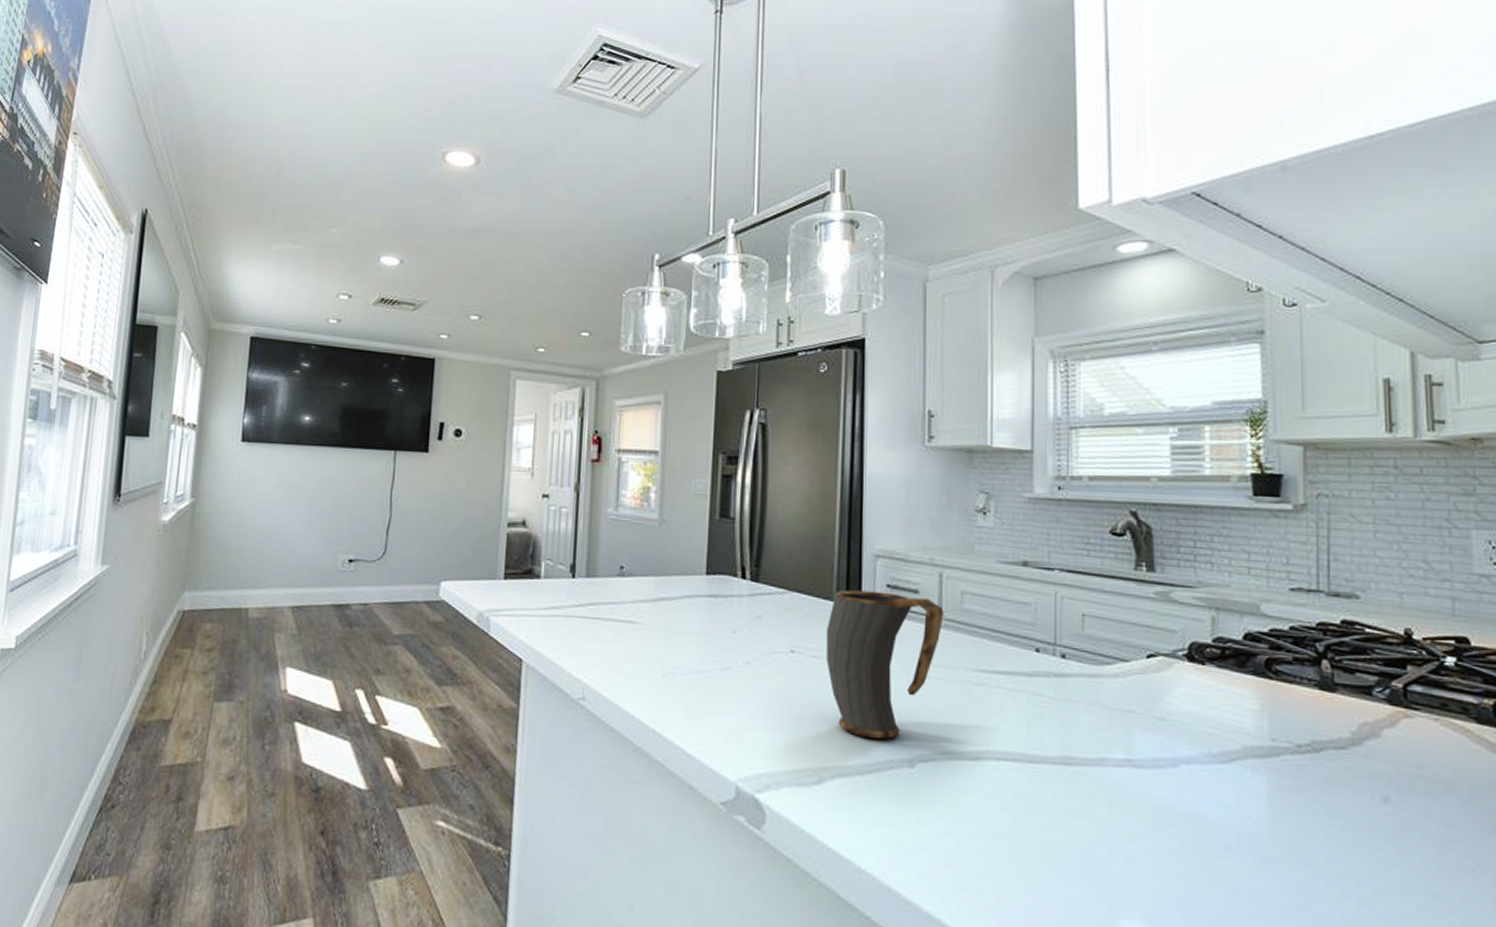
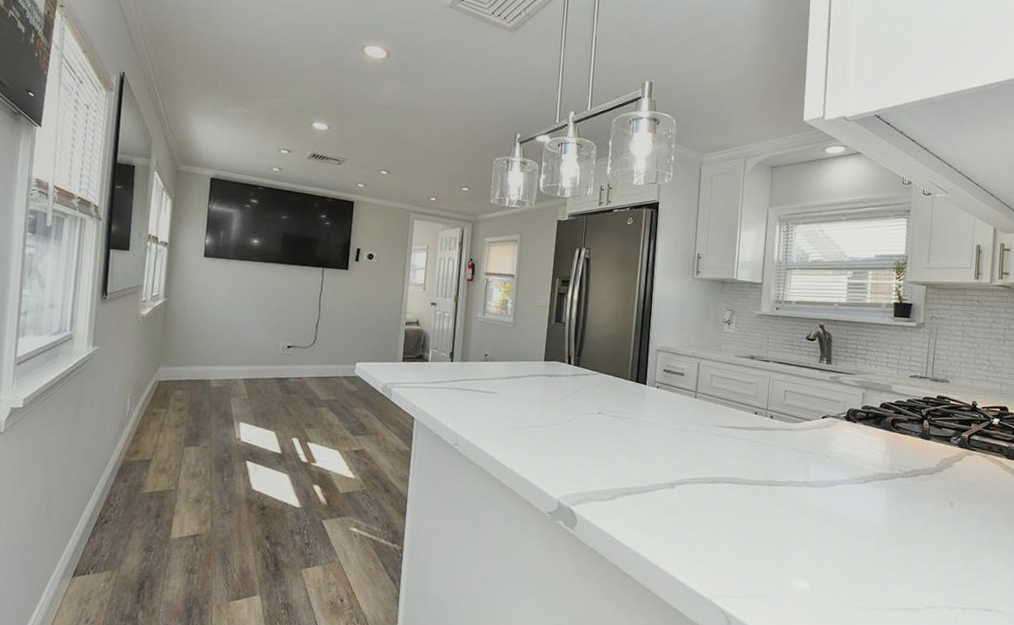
mug: present [826,590,944,739] -> none [621,372,699,470]

